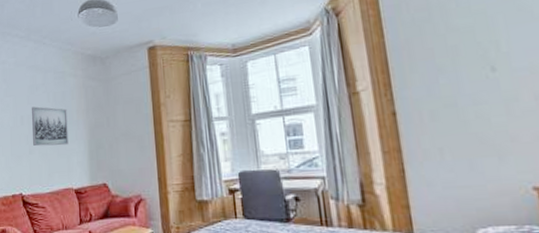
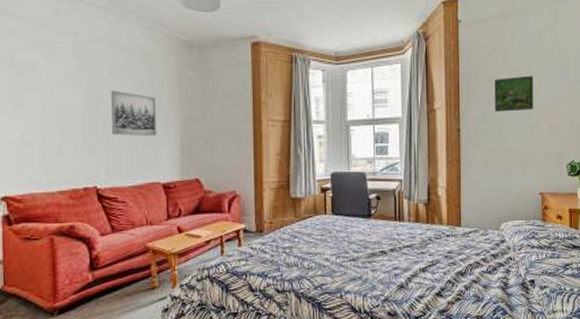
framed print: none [437,35,505,86] -> present [495,75,534,112]

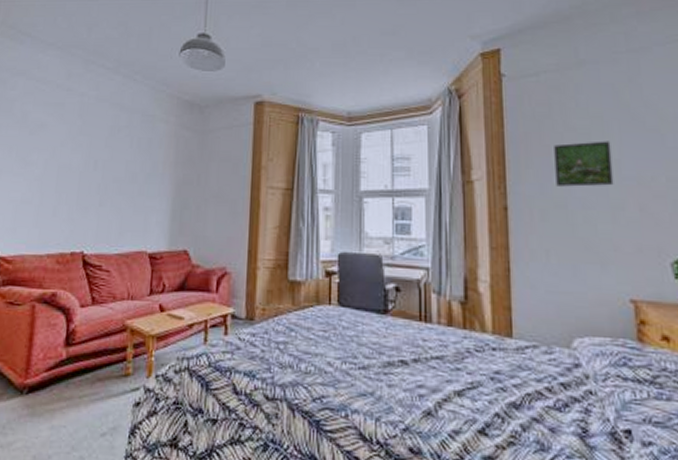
wall art: present [110,91,157,137] -> none [105,151,152,201]

